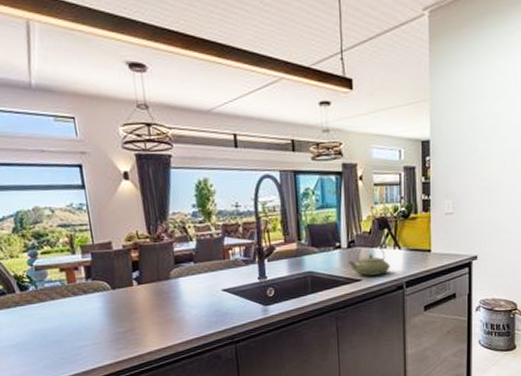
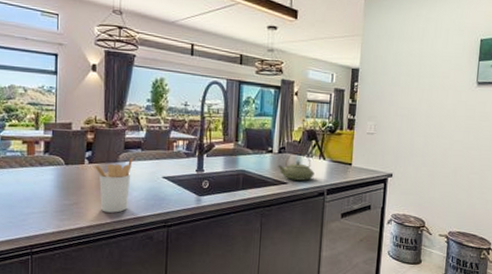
utensil holder: none [144,272,188,336] -> present [94,157,133,213]

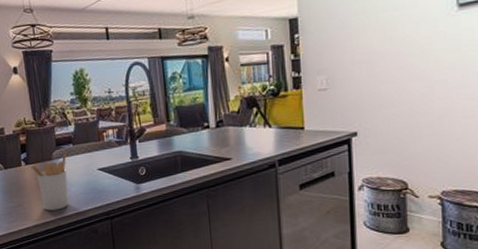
teapot: present [278,152,315,181] -> none [217,123,261,155]

